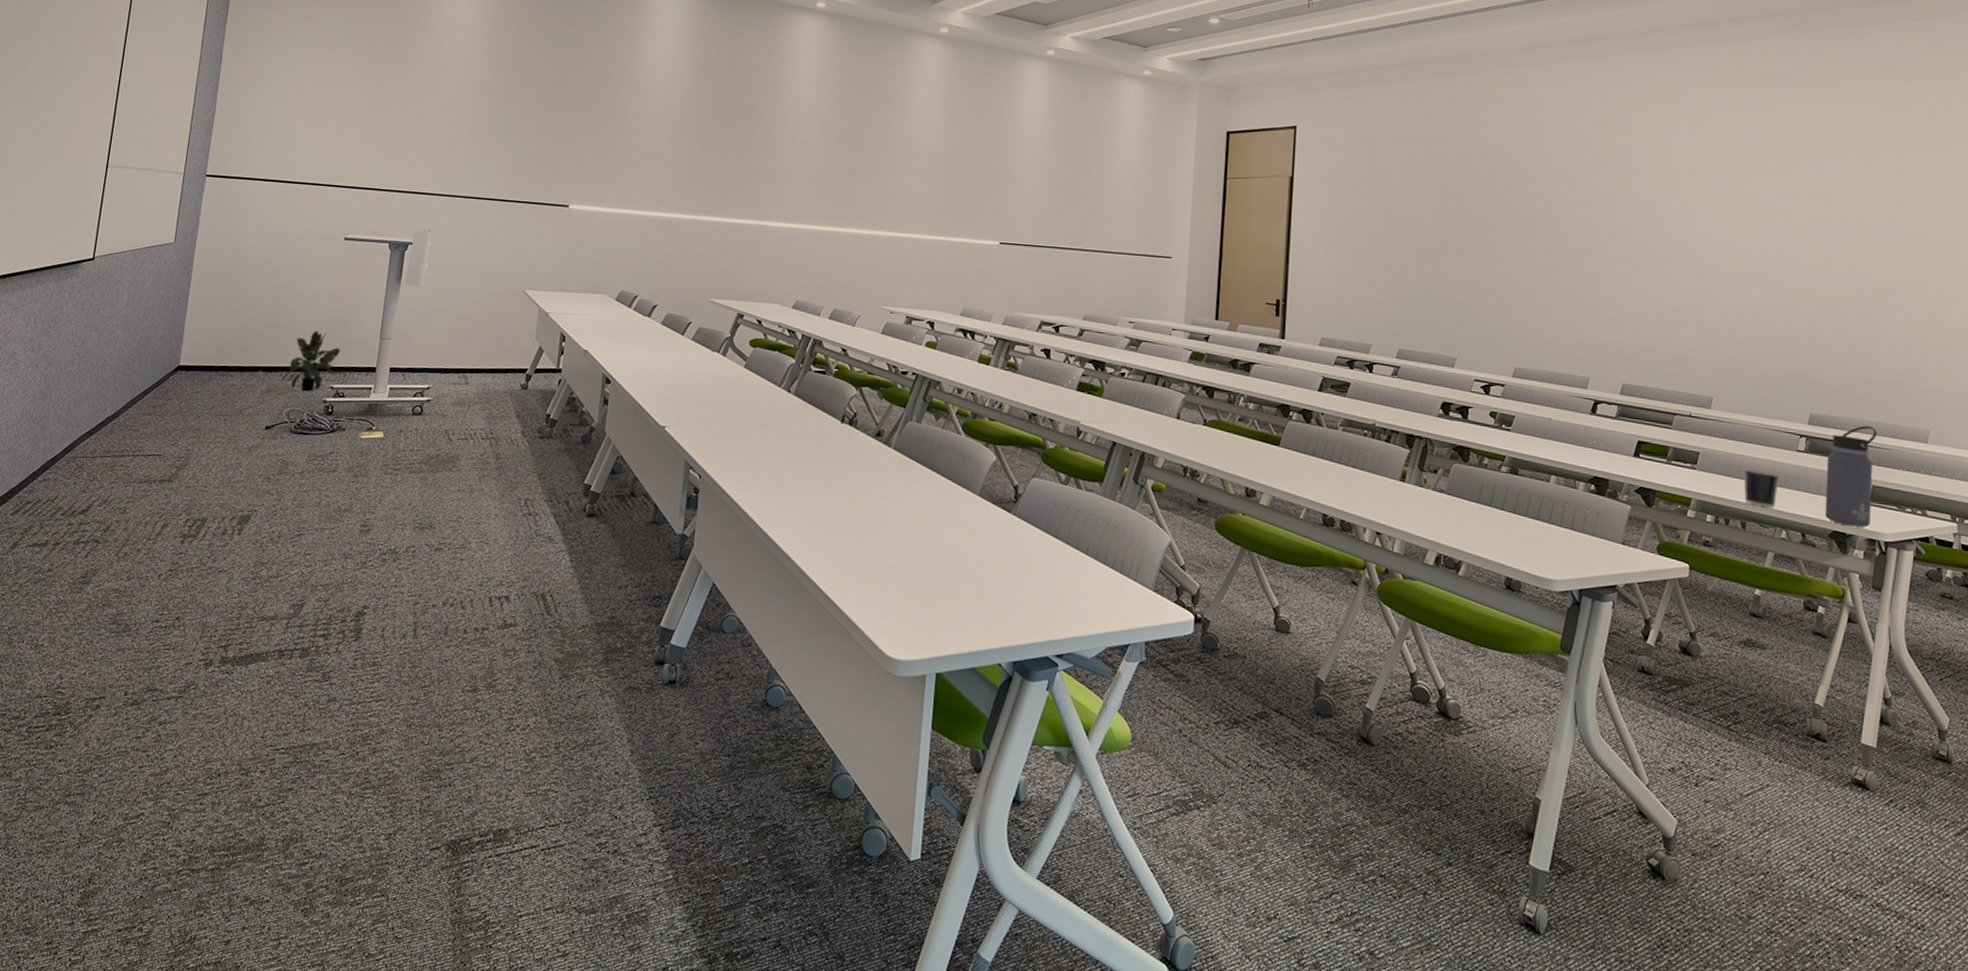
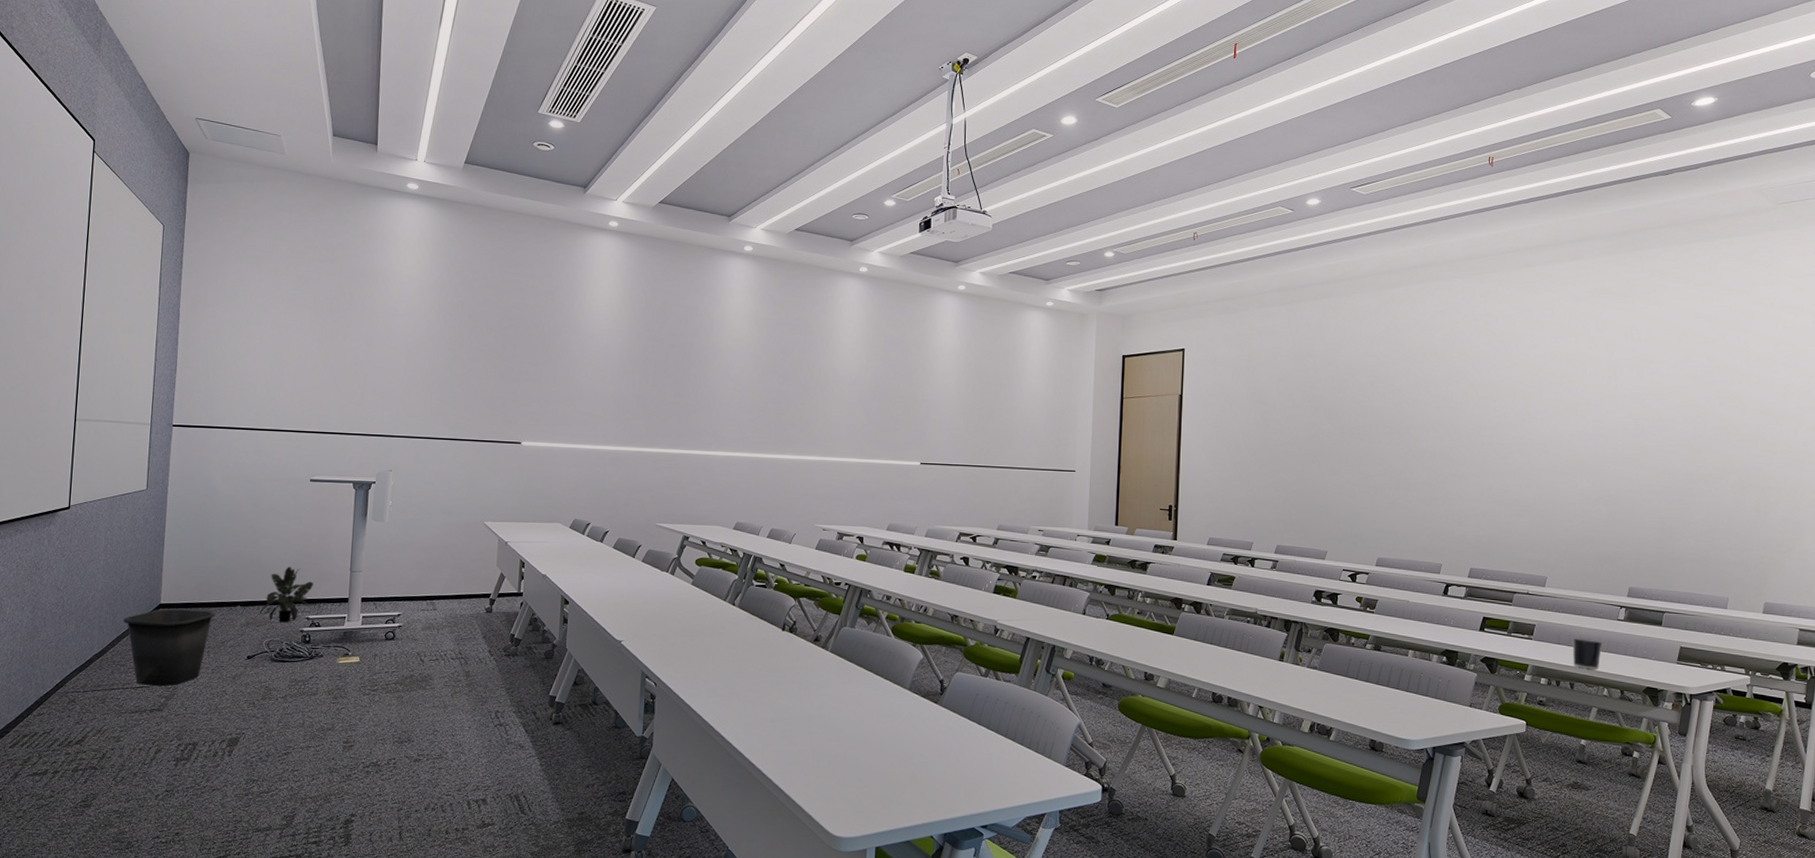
waste bin: none [139,371,236,455] -> present [123,608,216,686]
water bottle: present [1825,425,1878,528] -> none [1640,595,1685,683]

